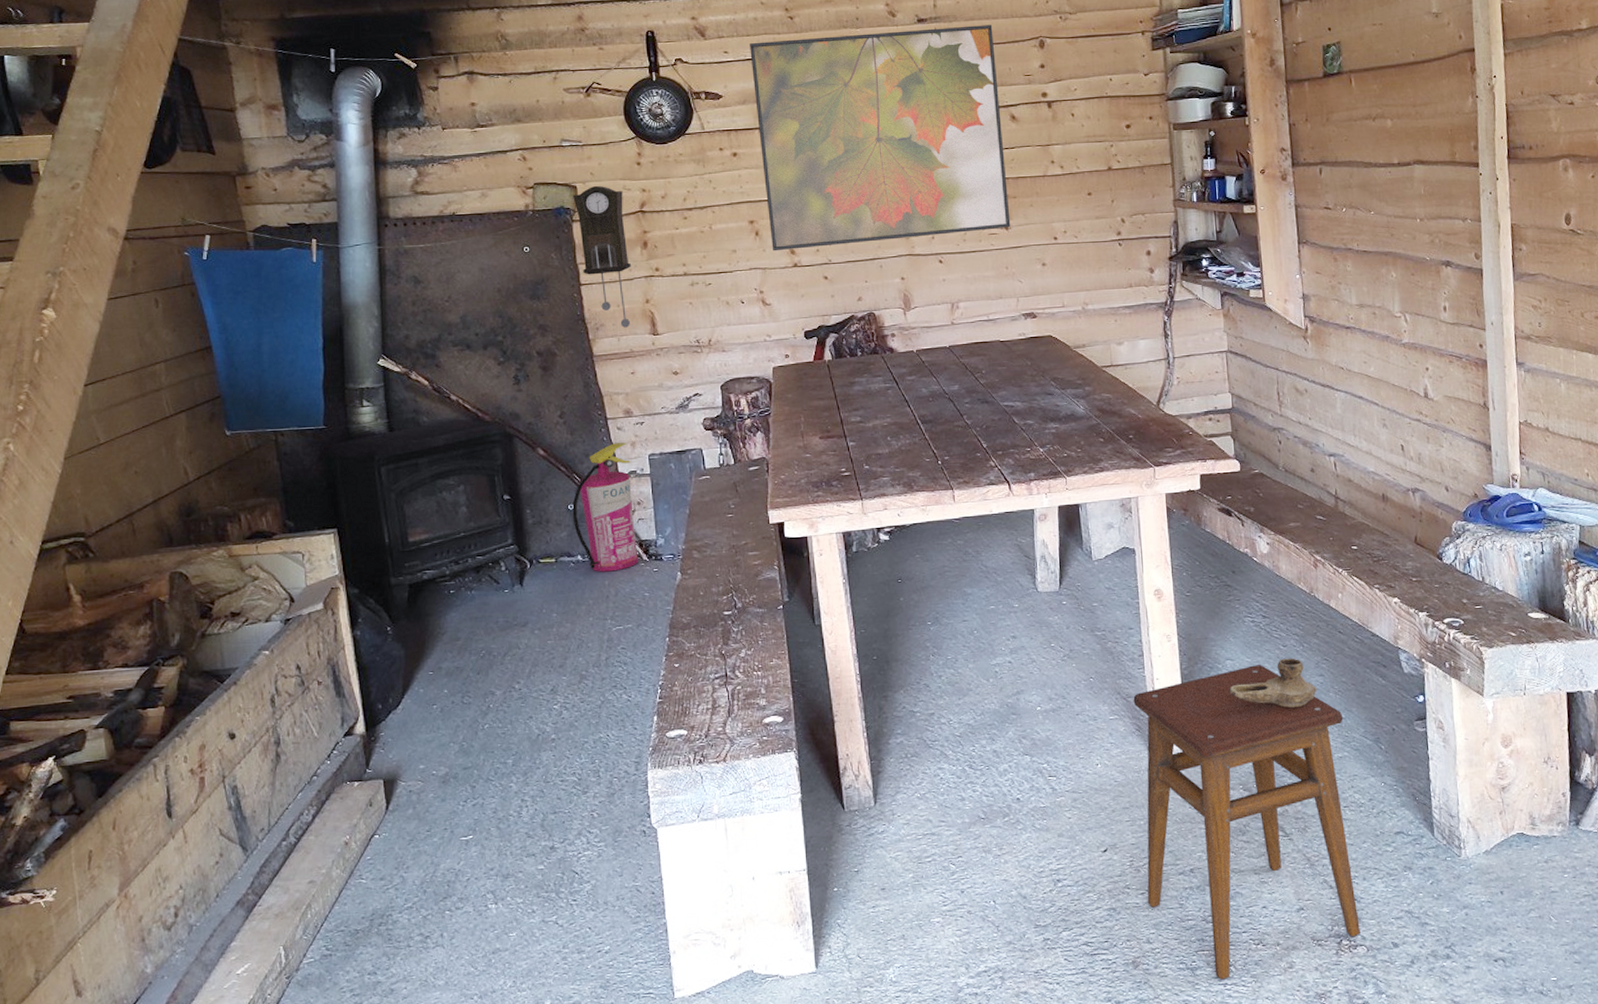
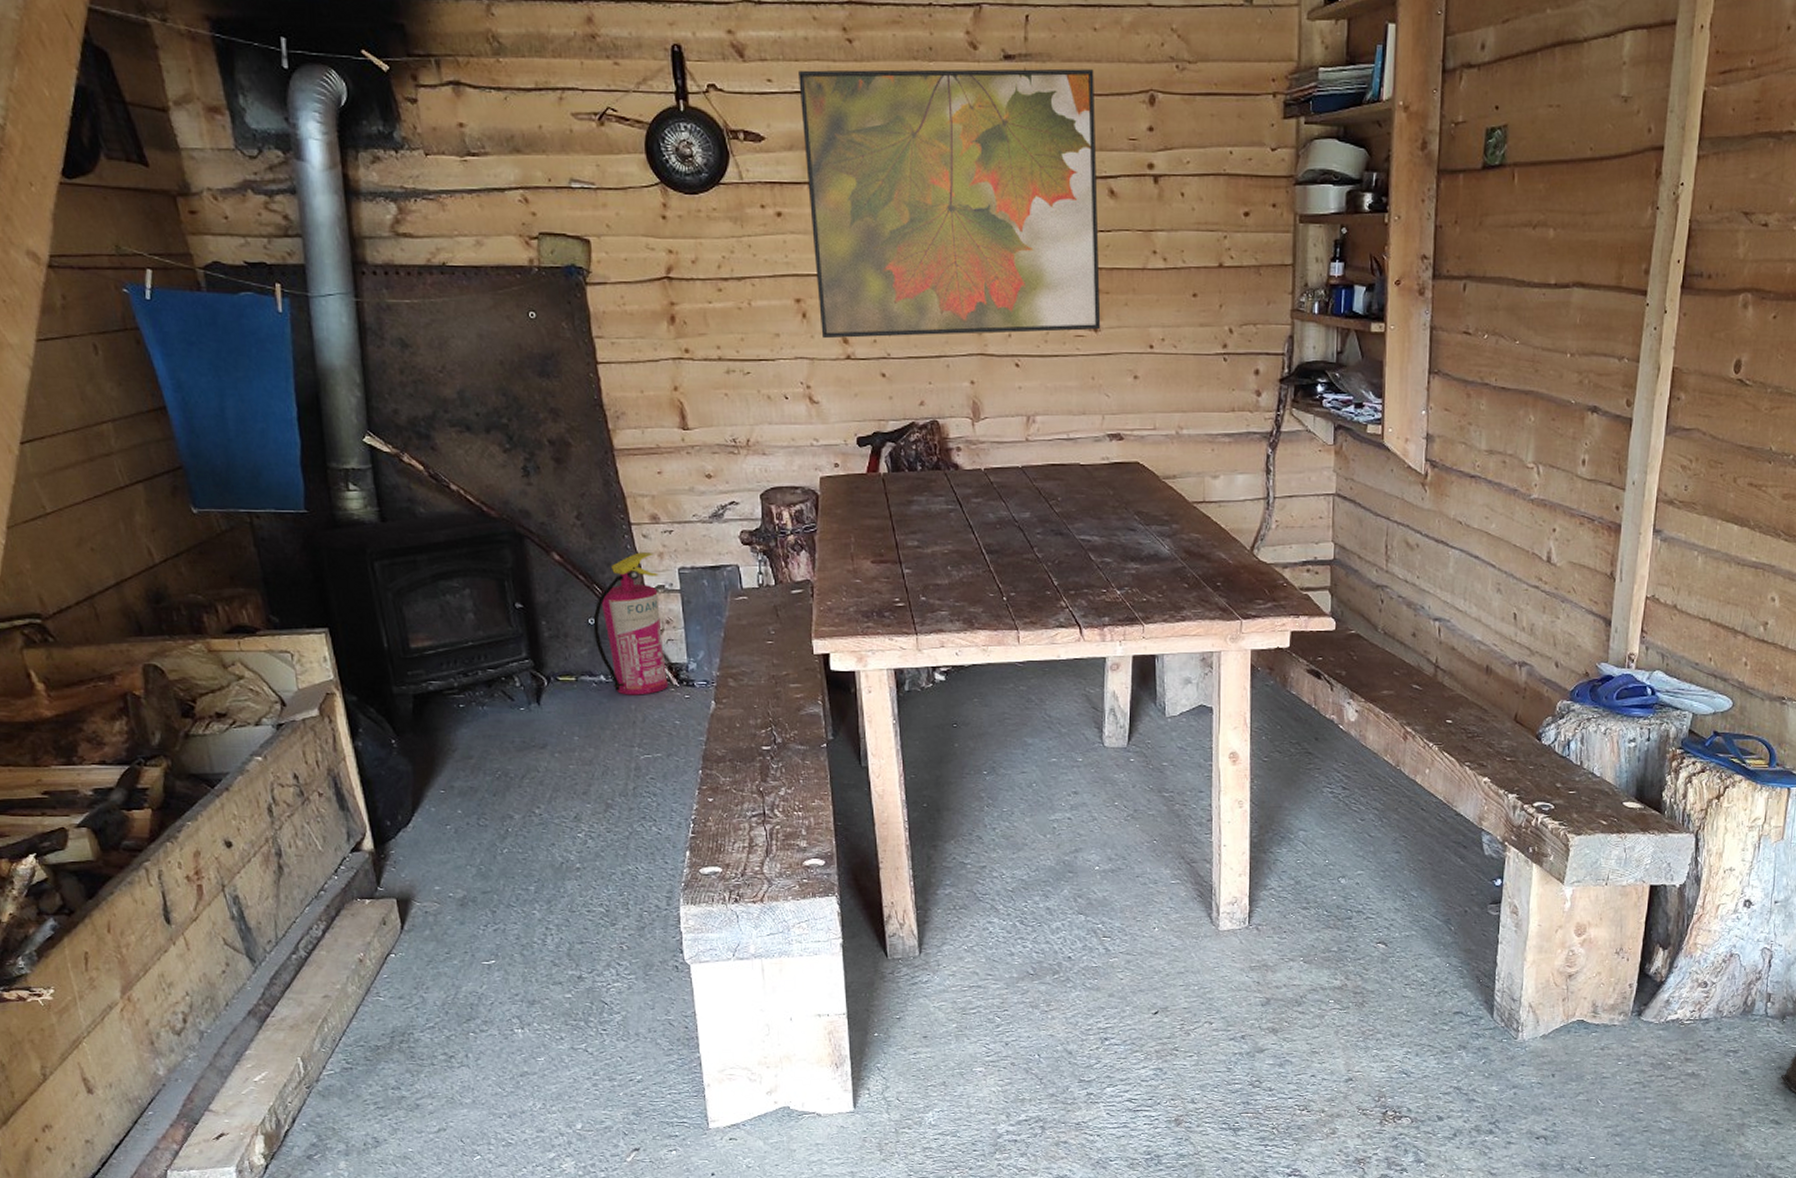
pendulum clock: present [573,185,631,328] -> none [586,241,656,418]
stool: present [1133,665,1361,980] -> none [1195,838,1415,1141]
oil lamp: present [1228,658,1318,708] -> none [1298,832,1392,883]

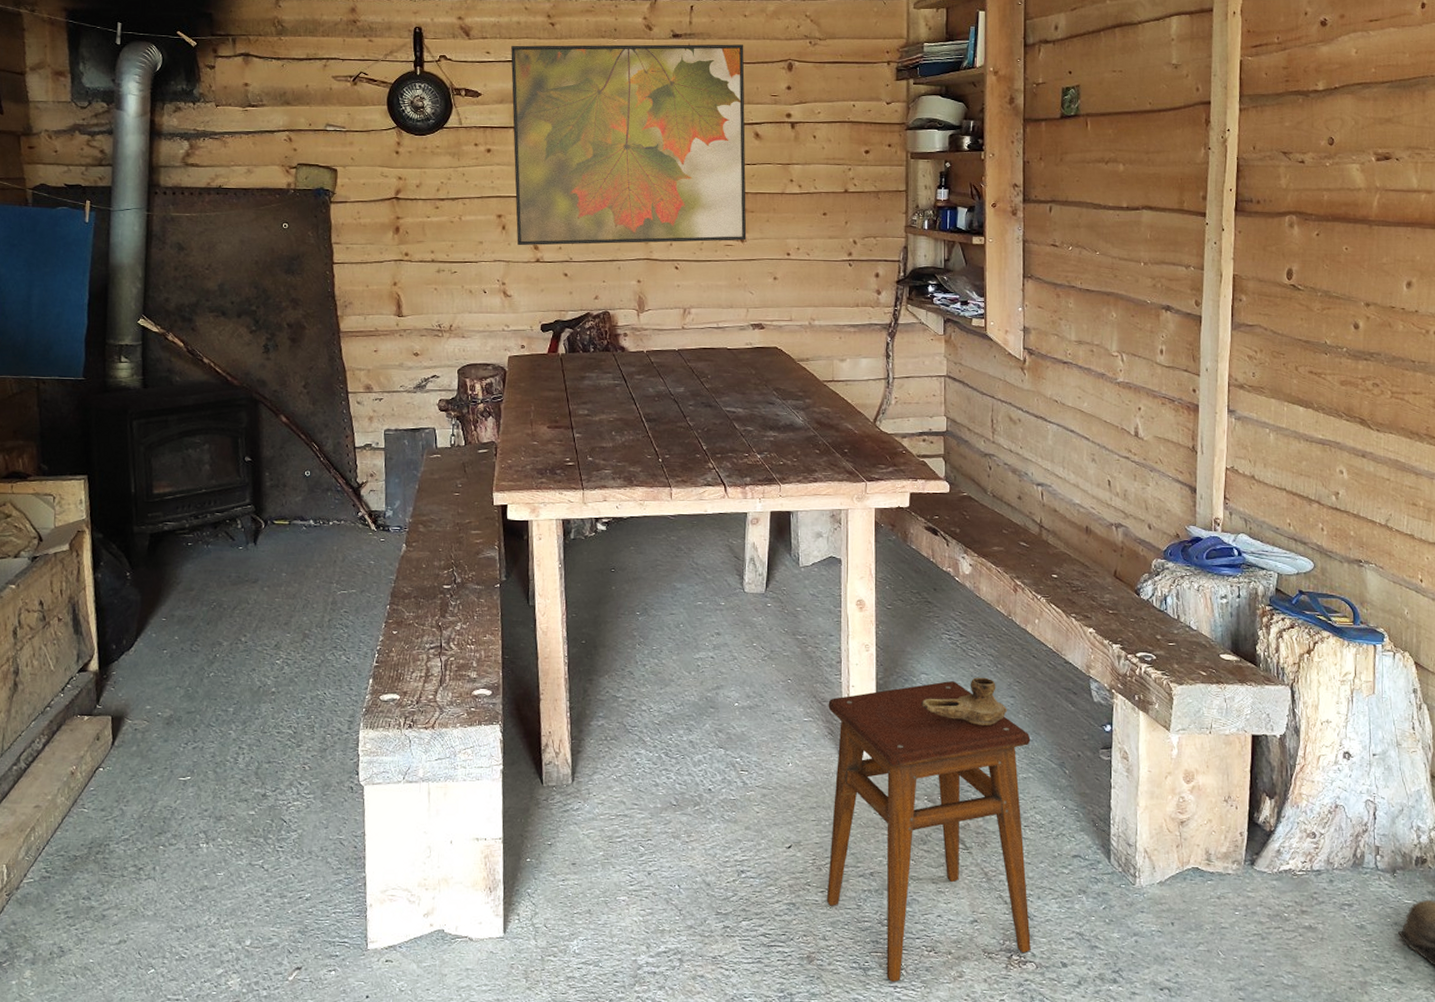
fire extinguisher: present [593,551,668,695] -> none [308,415,367,538]
stool: none [1195,838,1415,1141] -> present [826,681,1031,982]
oil lamp: none [1298,832,1392,883] -> present [920,677,1008,725]

